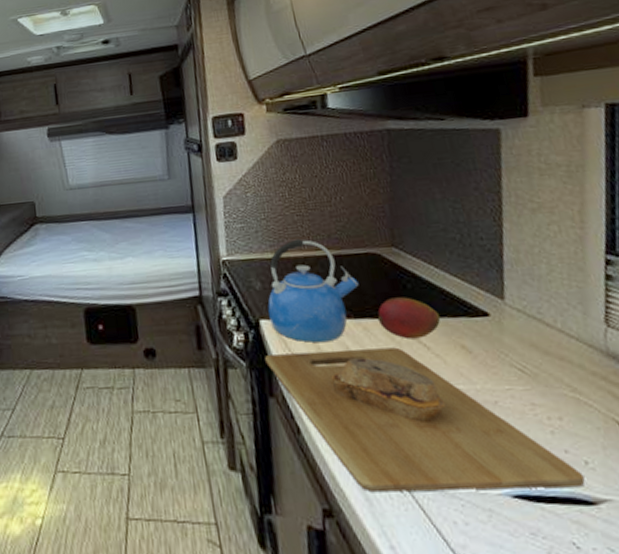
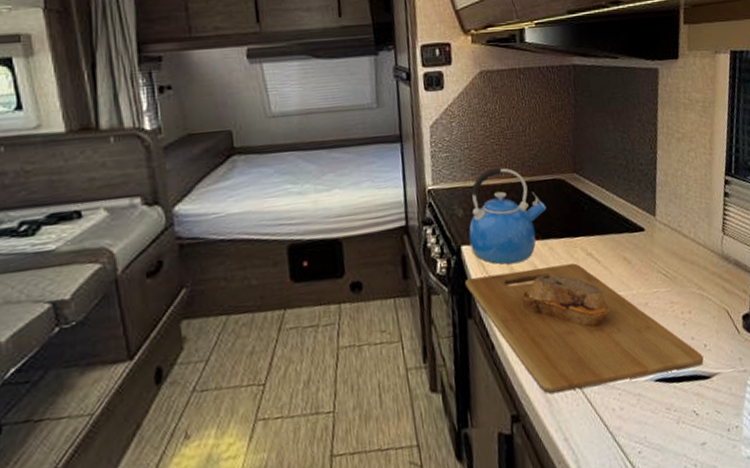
fruit: present [377,297,441,339] -> none [560,217,609,255]

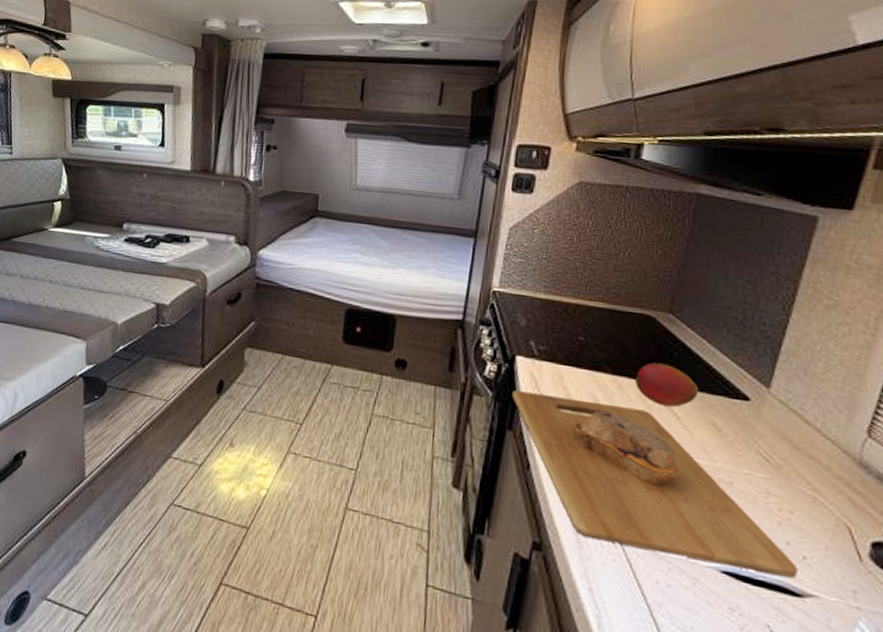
kettle: present [468,167,547,265] -> none [525,285,625,391]
fruit: none [560,217,609,255] -> present [634,362,699,408]

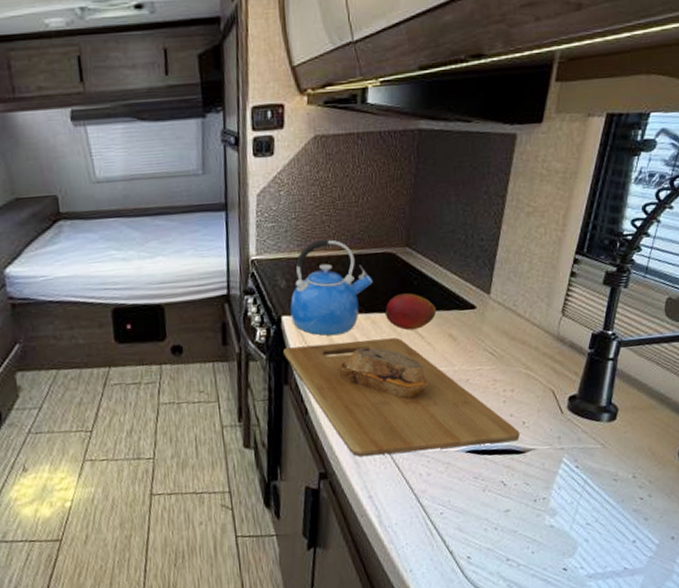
kettle: none [525,285,625,391] -> present [289,238,373,336]

